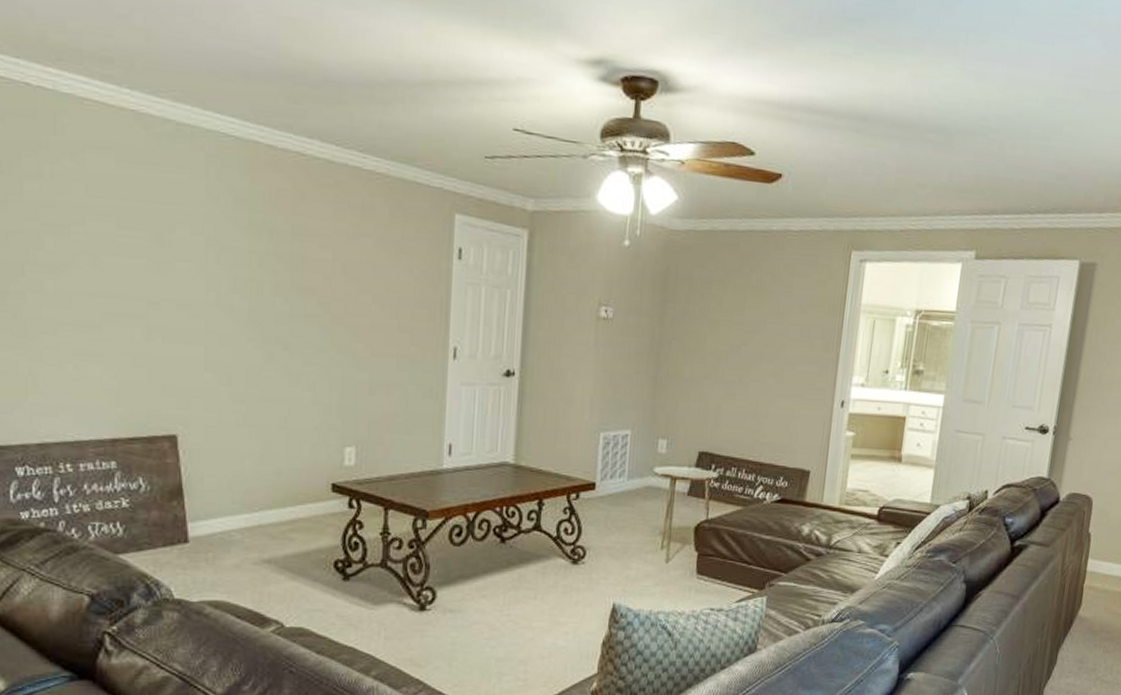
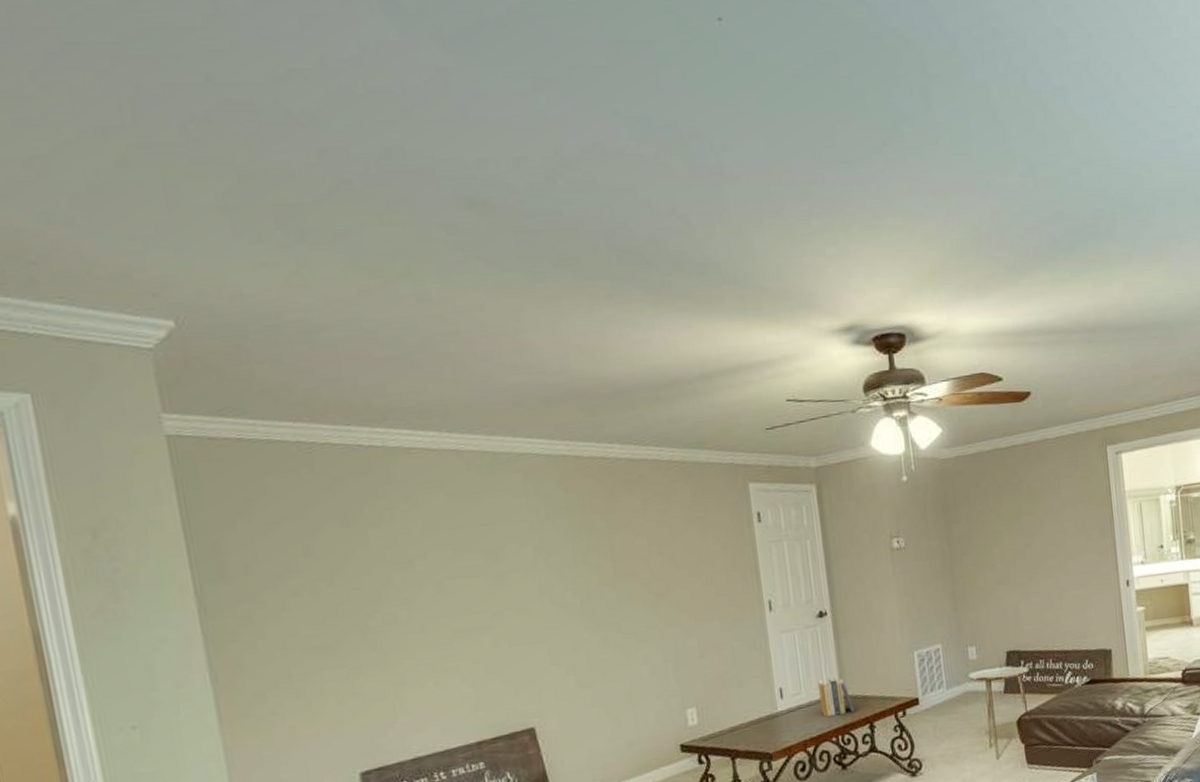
books: none [490,443,525,485] -> present [818,677,855,717]

